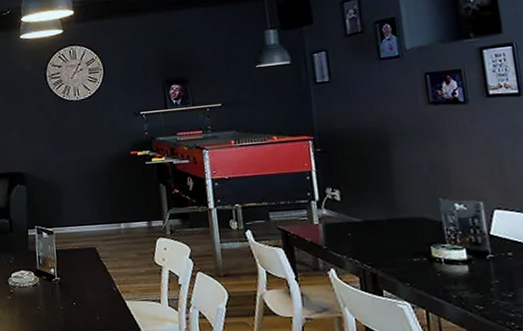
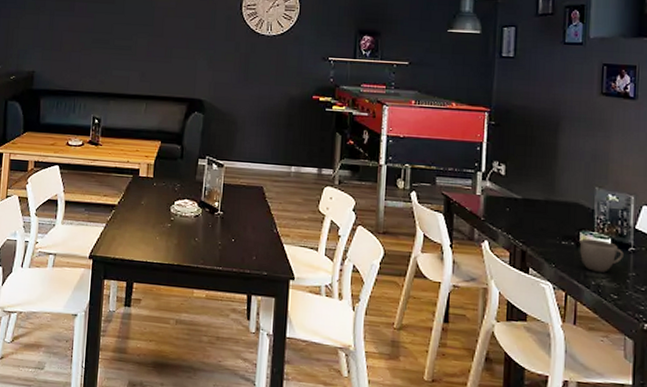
cup: none [432,251,483,285] -> present [579,238,624,273]

